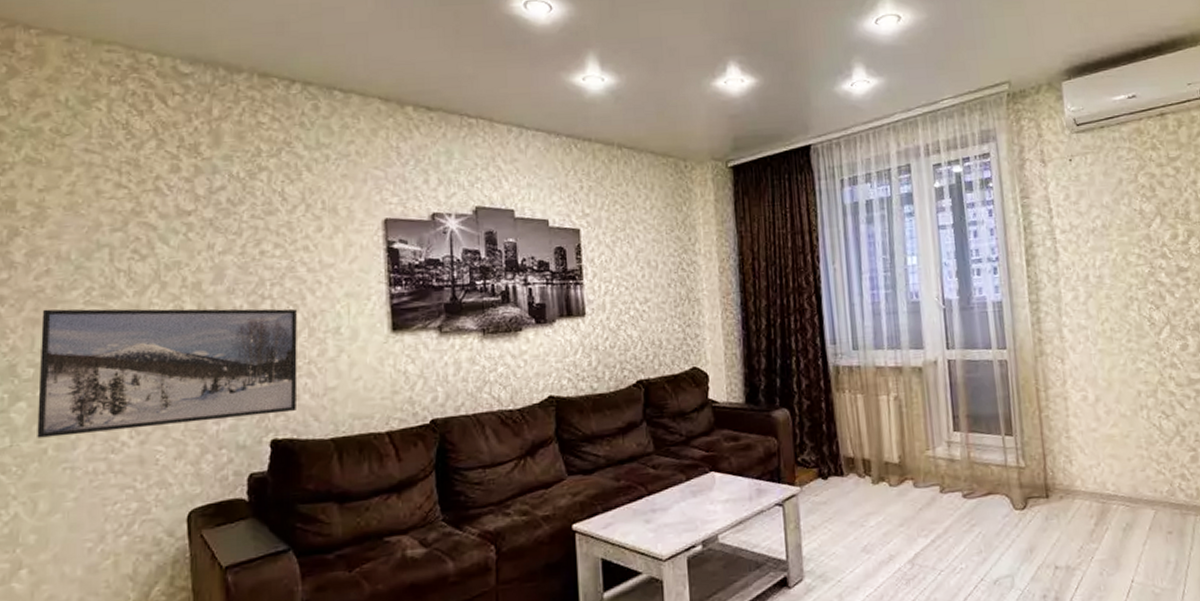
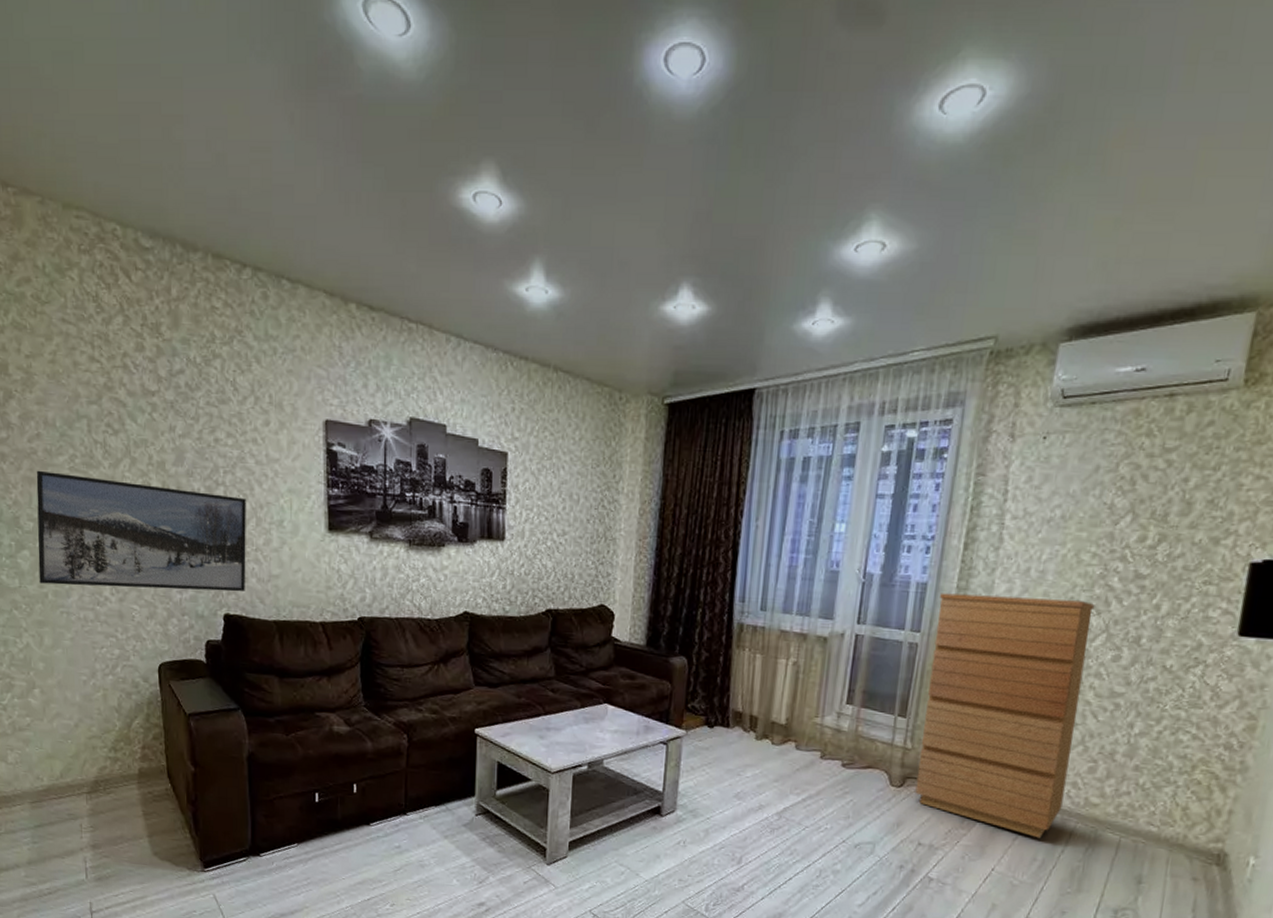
dresser: none [1016,298,1178,539] -> present [915,593,1095,839]

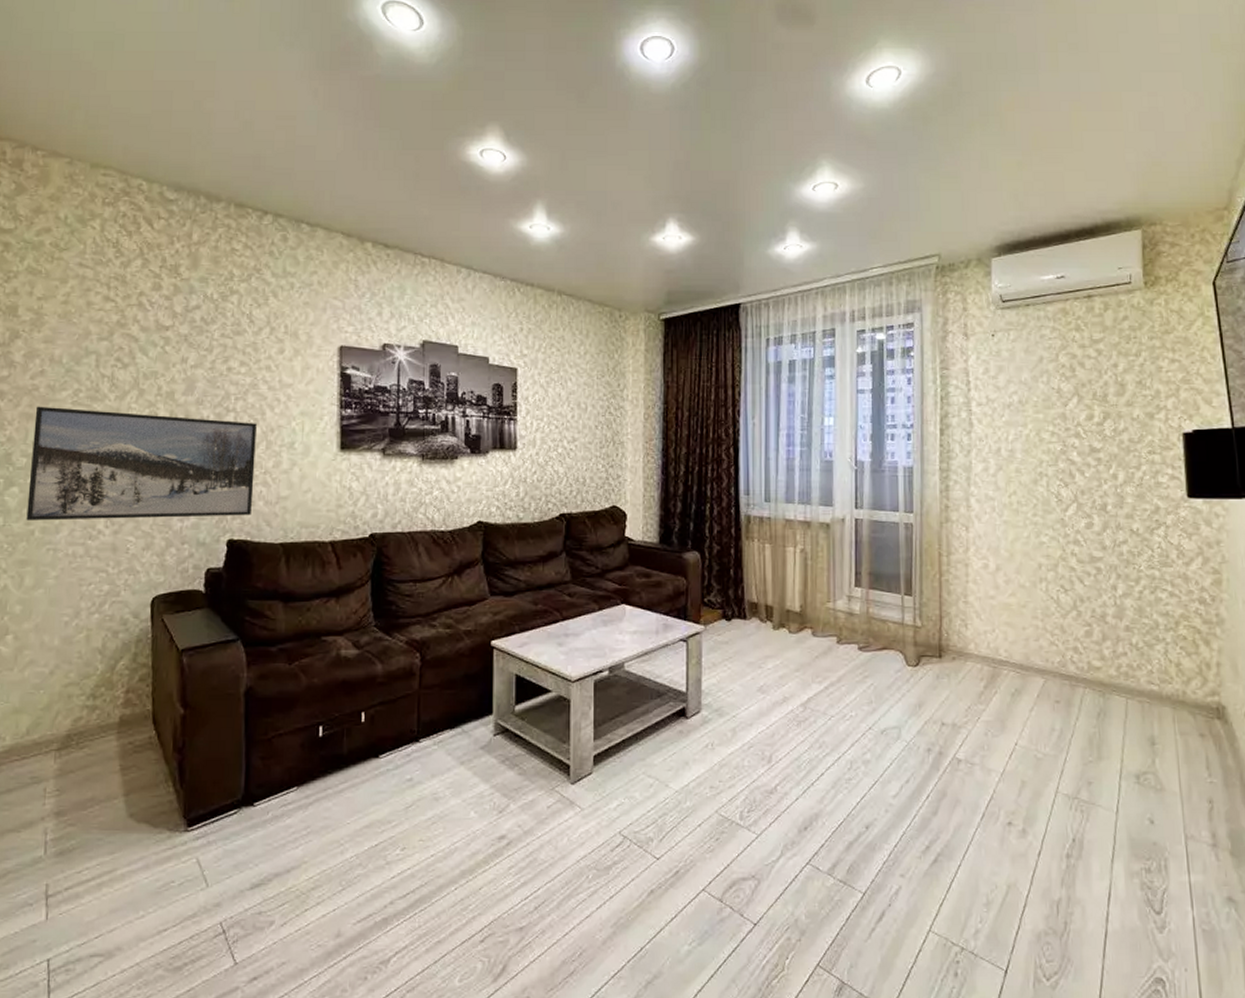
dresser: present [915,593,1095,839] -> none [926,475,1069,707]

